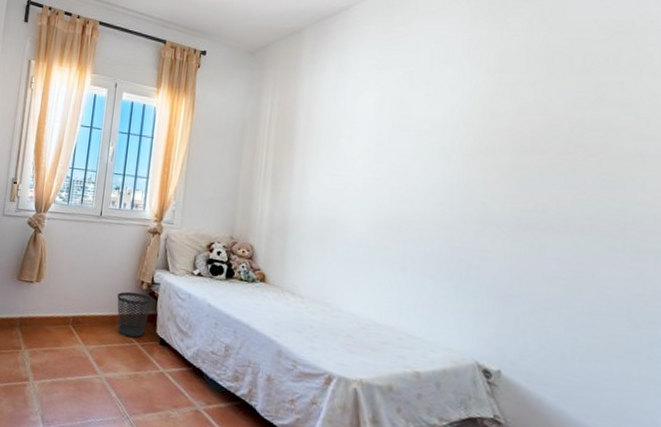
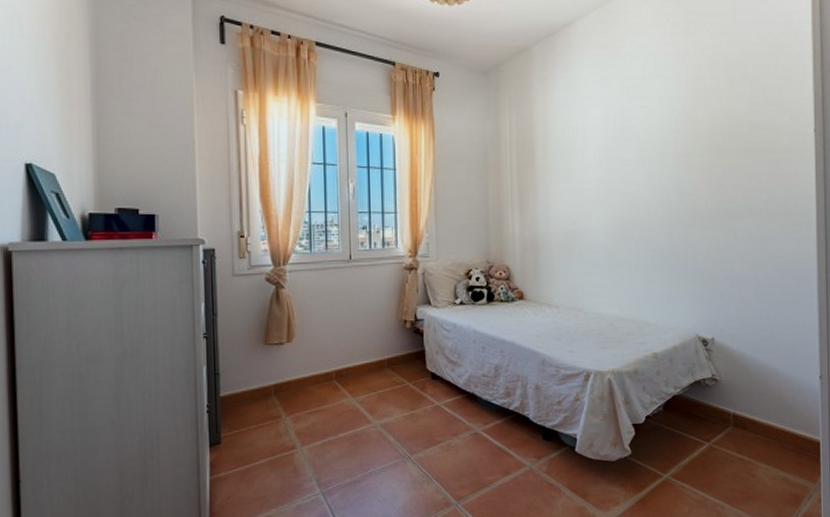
wastebasket: present [117,291,153,338] -> none [381,332,418,379]

